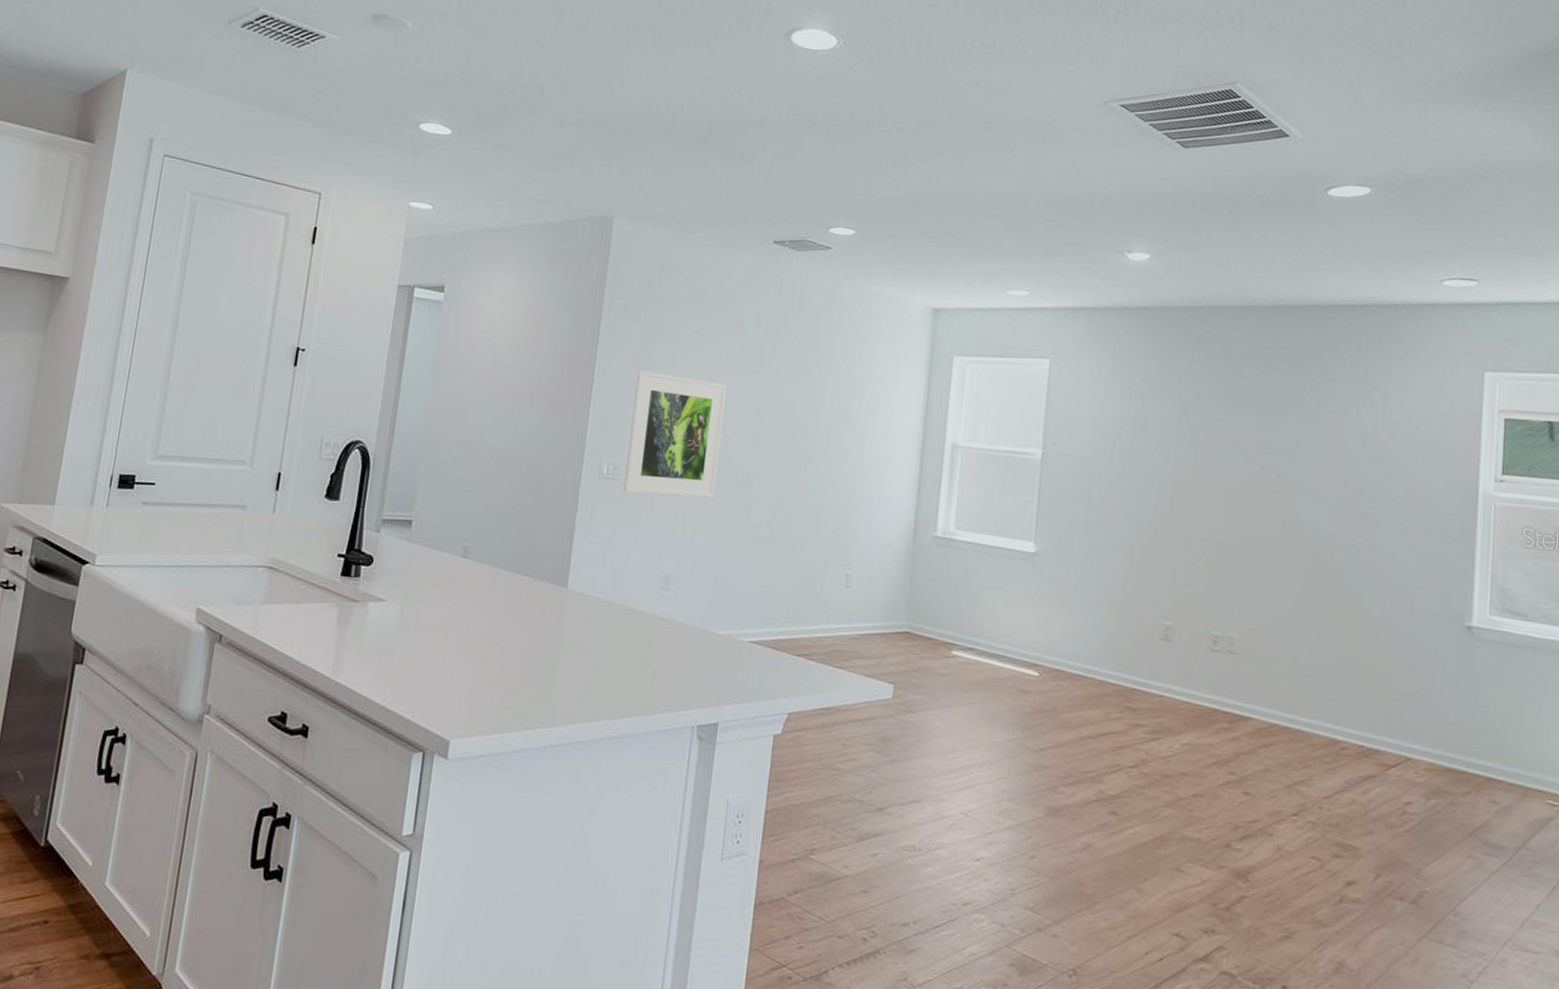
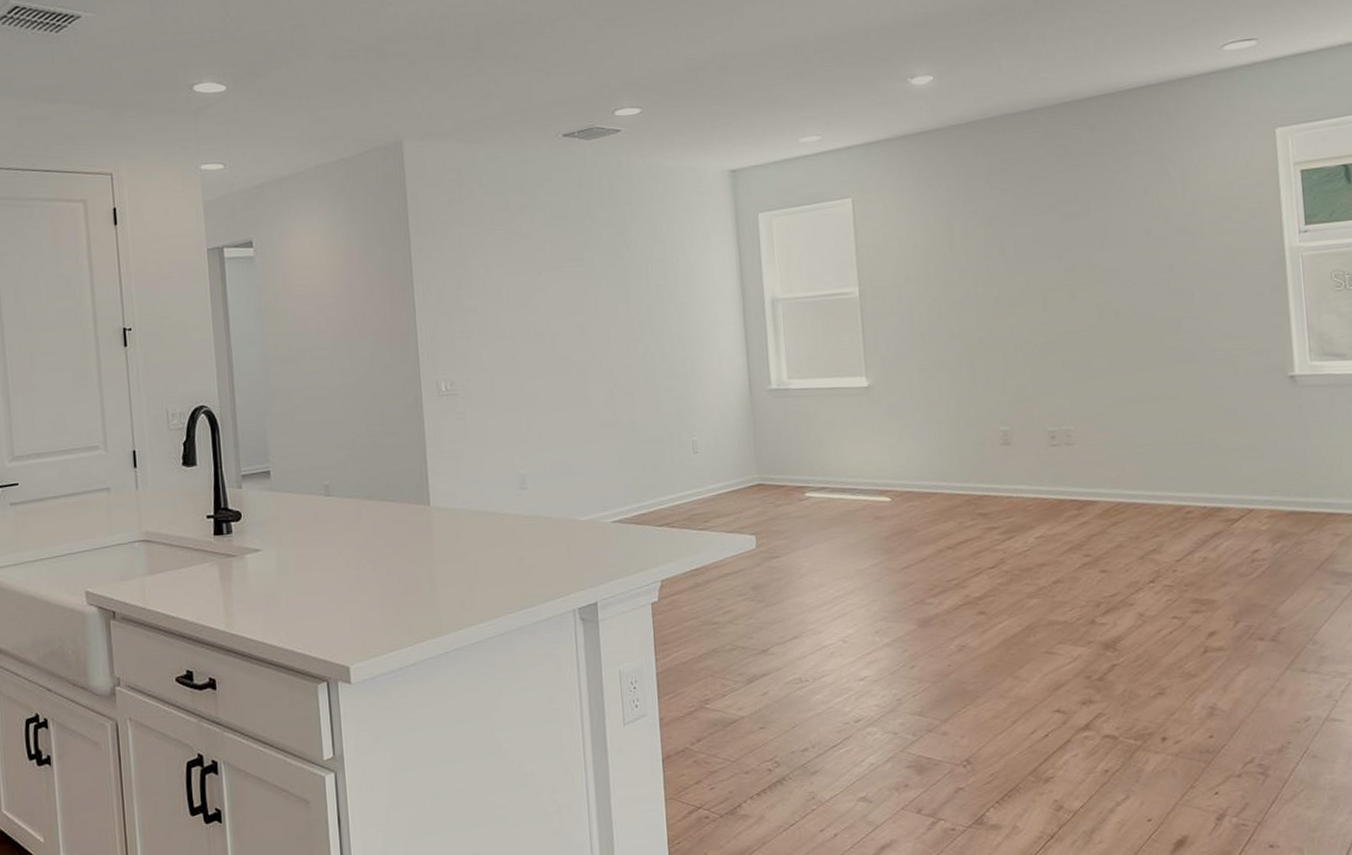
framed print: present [623,369,727,499] -> none [456,282,552,406]

